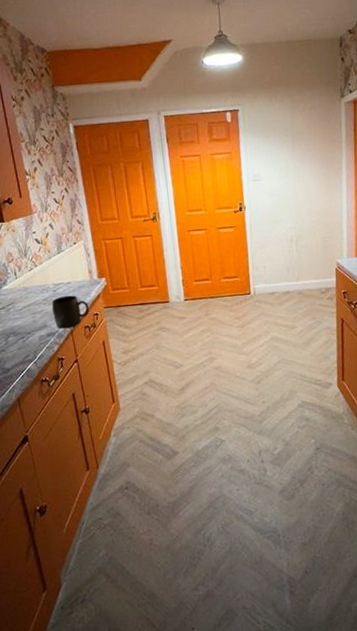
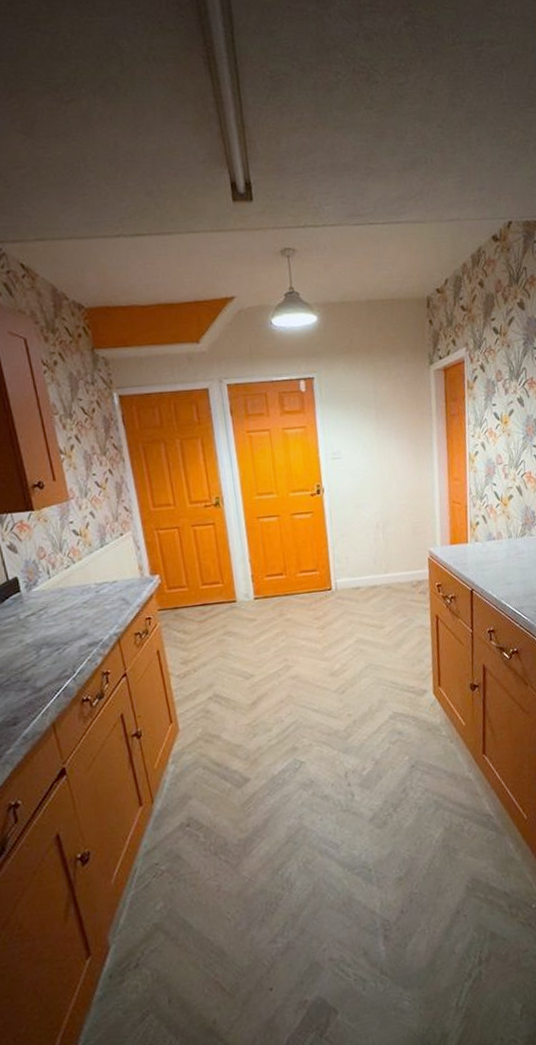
mug: present [52,295,89,329] -> none [94,596,140,637]

